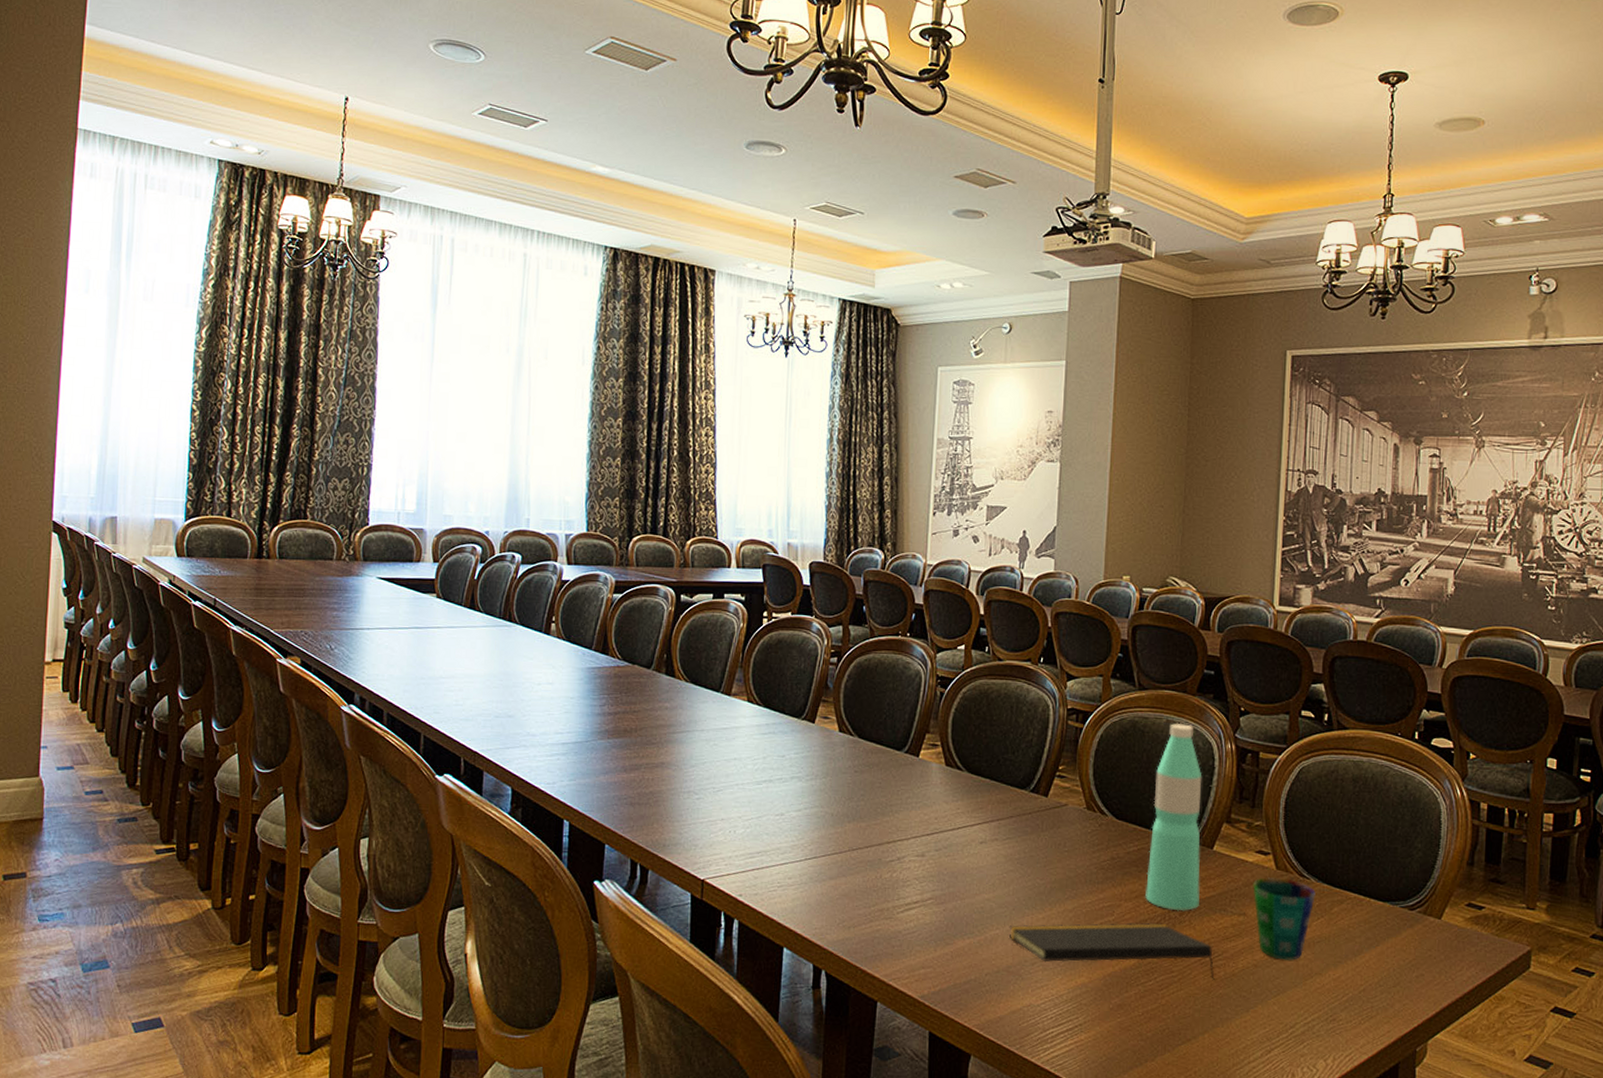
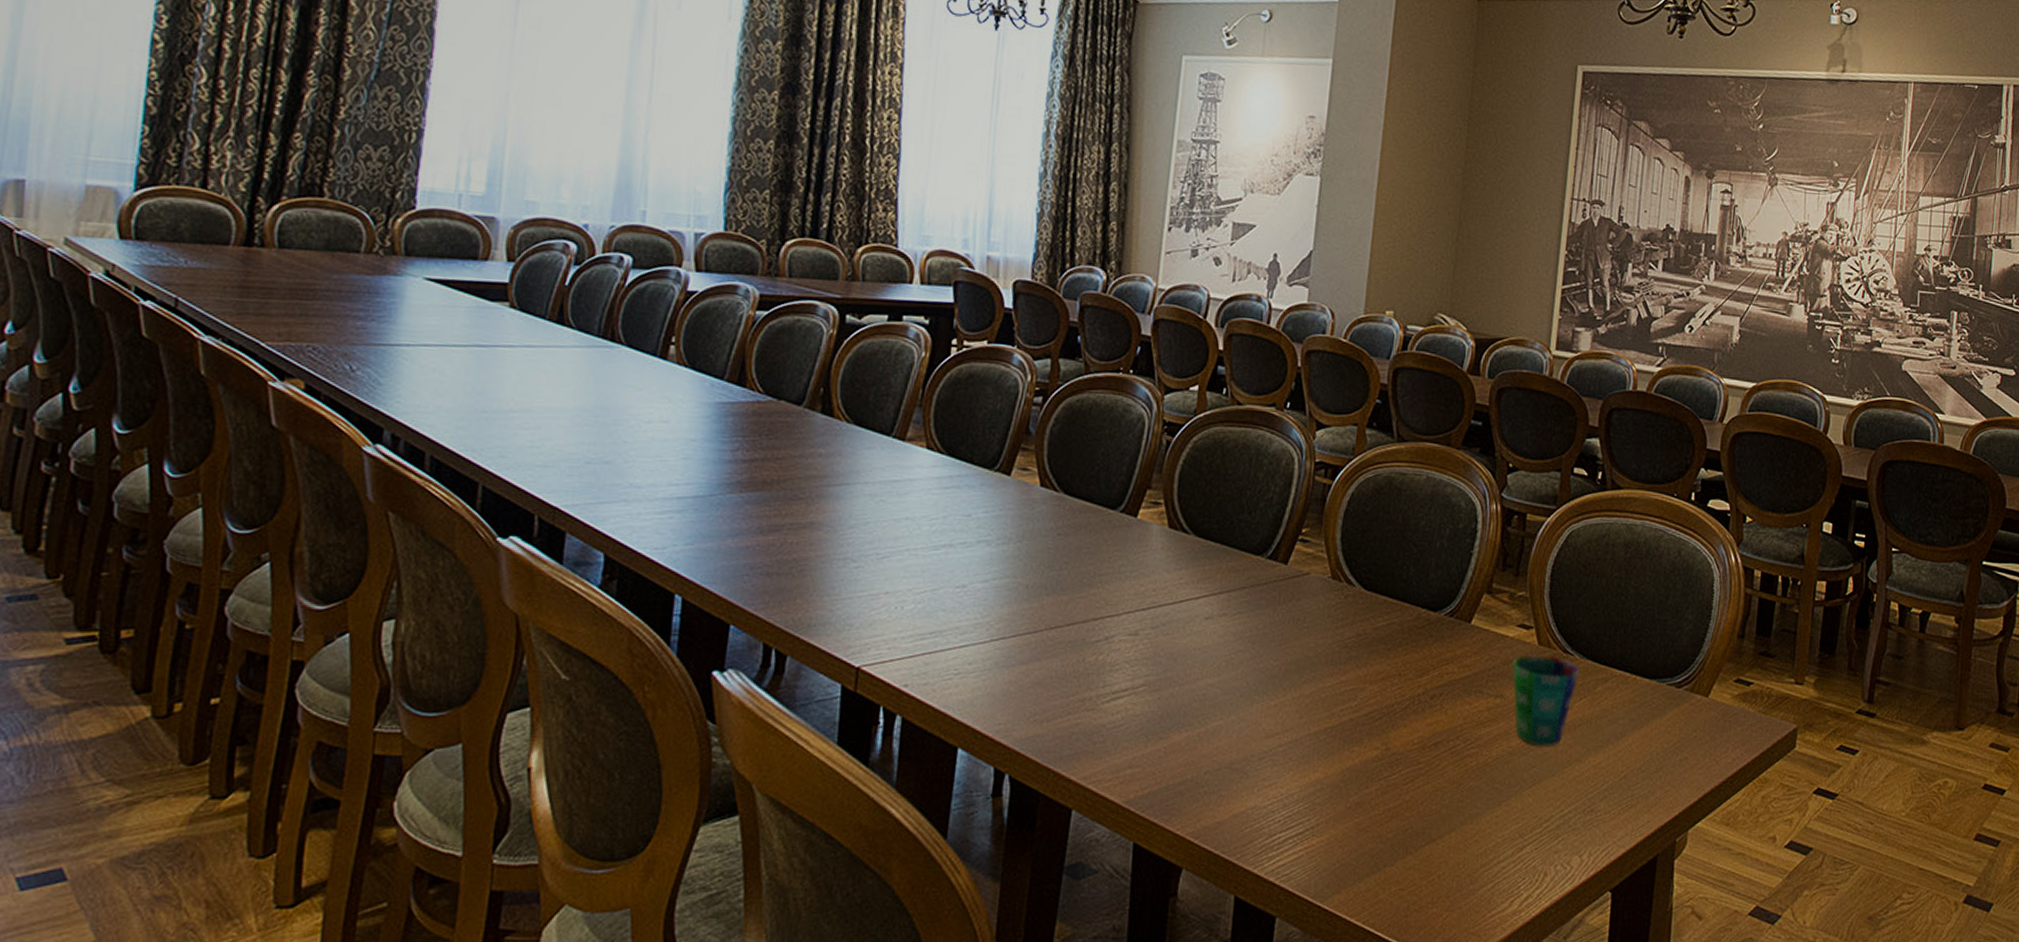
notepad: present [1009,922,1215,981] -> none [1235,707,1465,772]
water bottle: present [1145,722,1203,912] -> none [1393,479,1463,694]

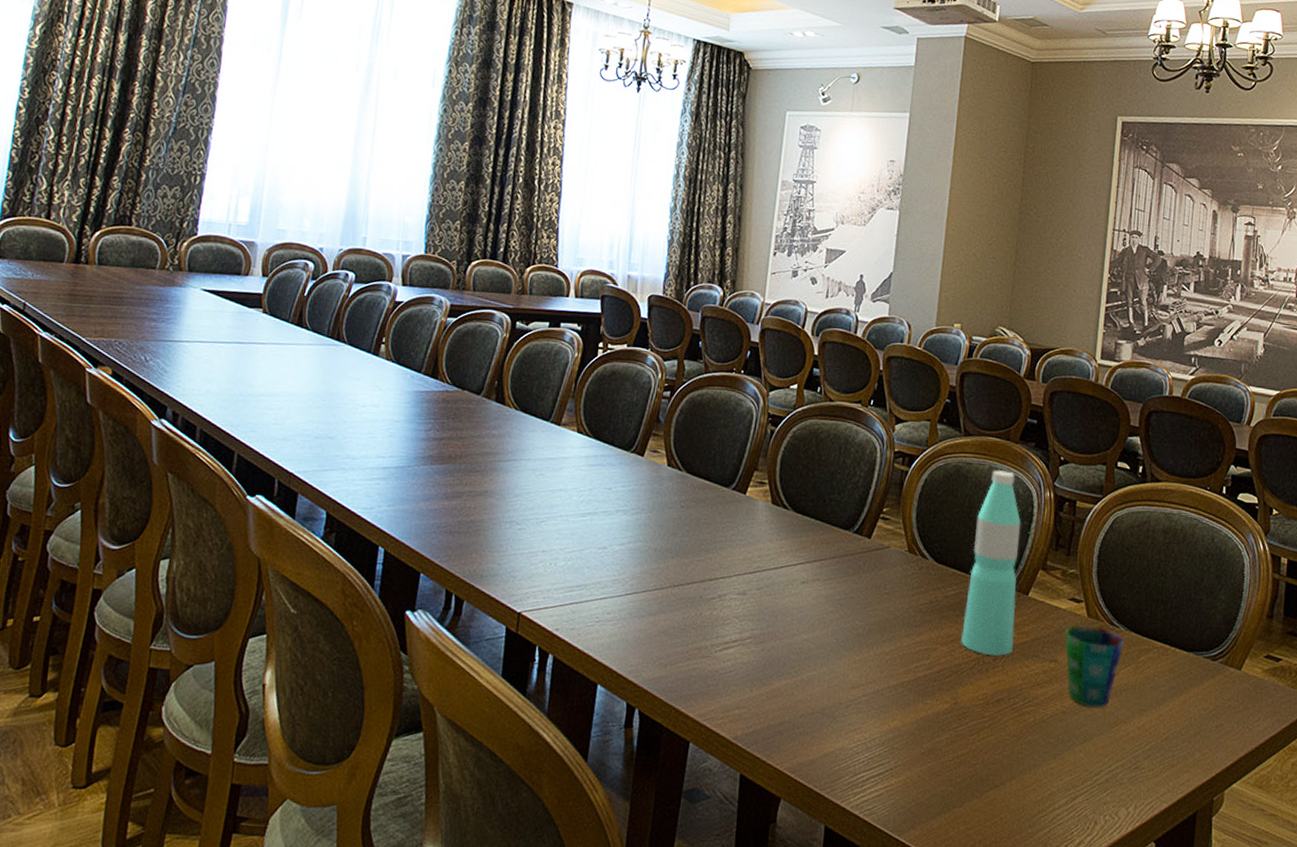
water bottle: none [1393,479,1463,694] -> present [961,469,1021,657]

